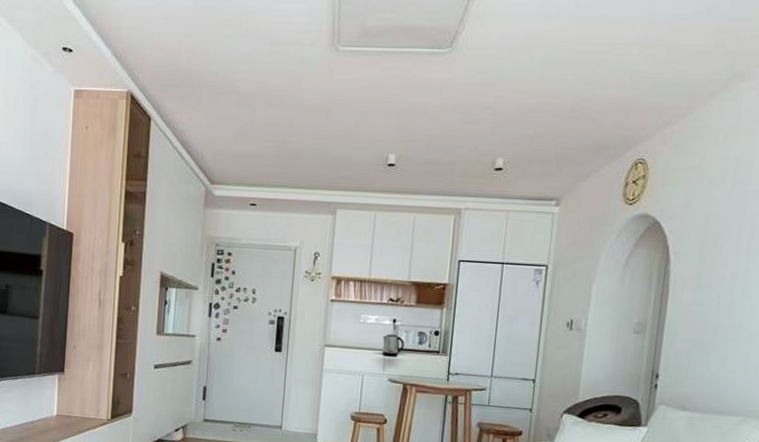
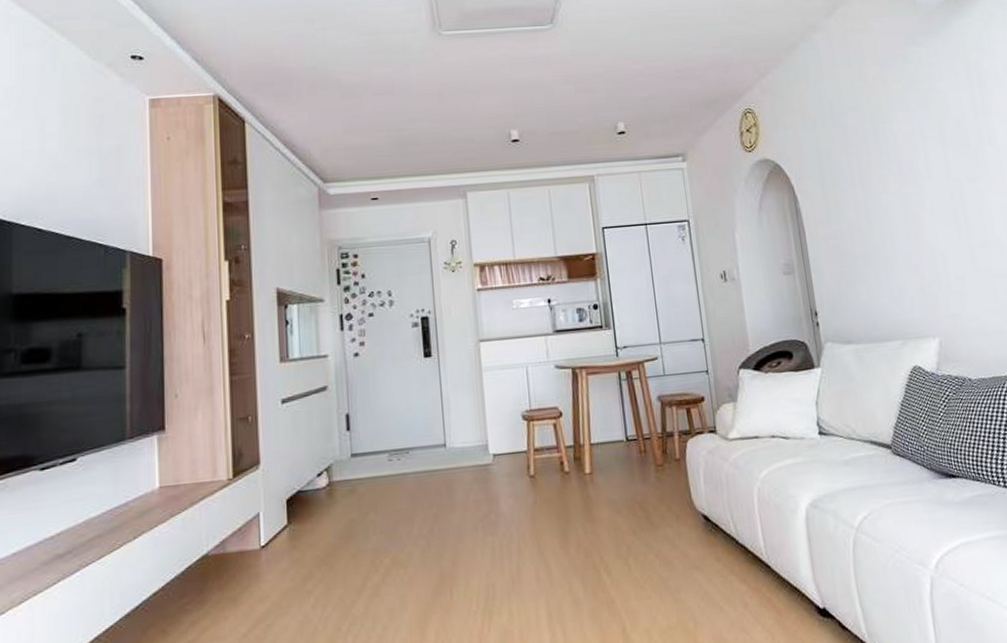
kettle: present [381,333,405,358] -> none [540,315,565,343]

